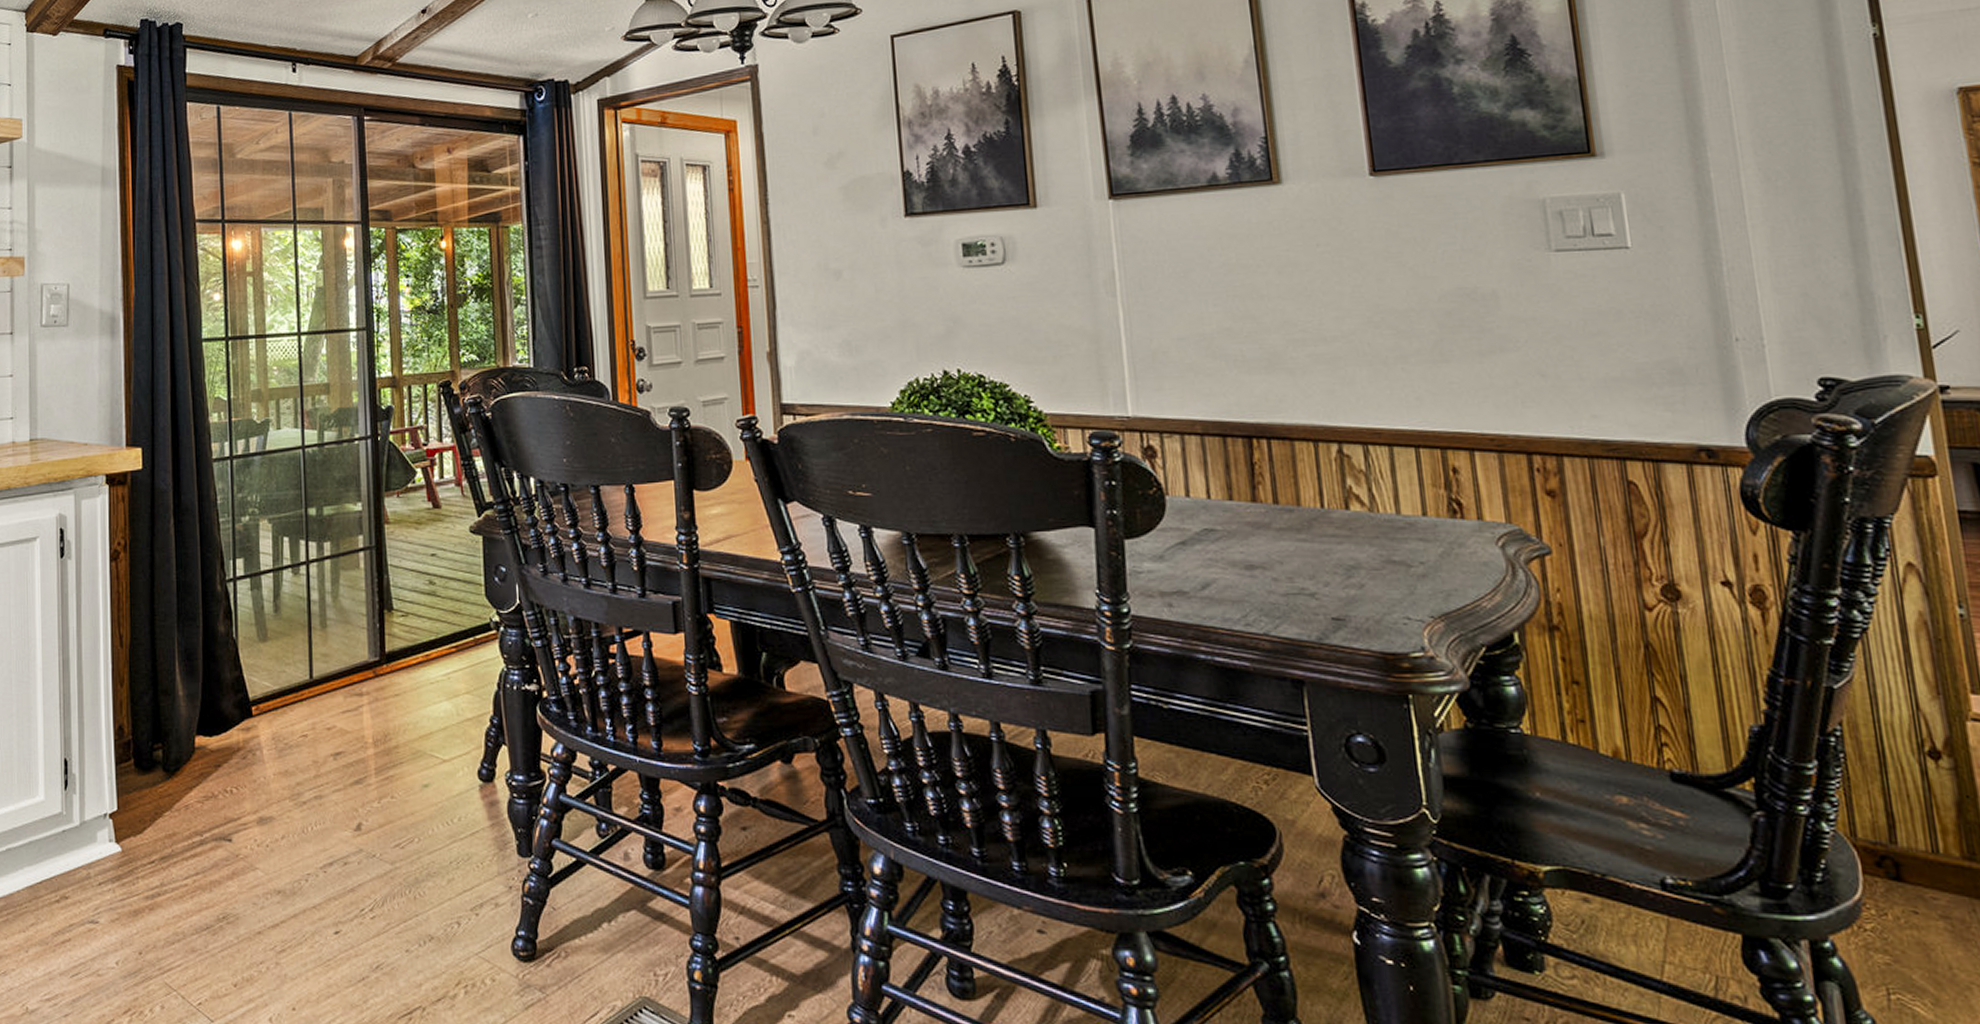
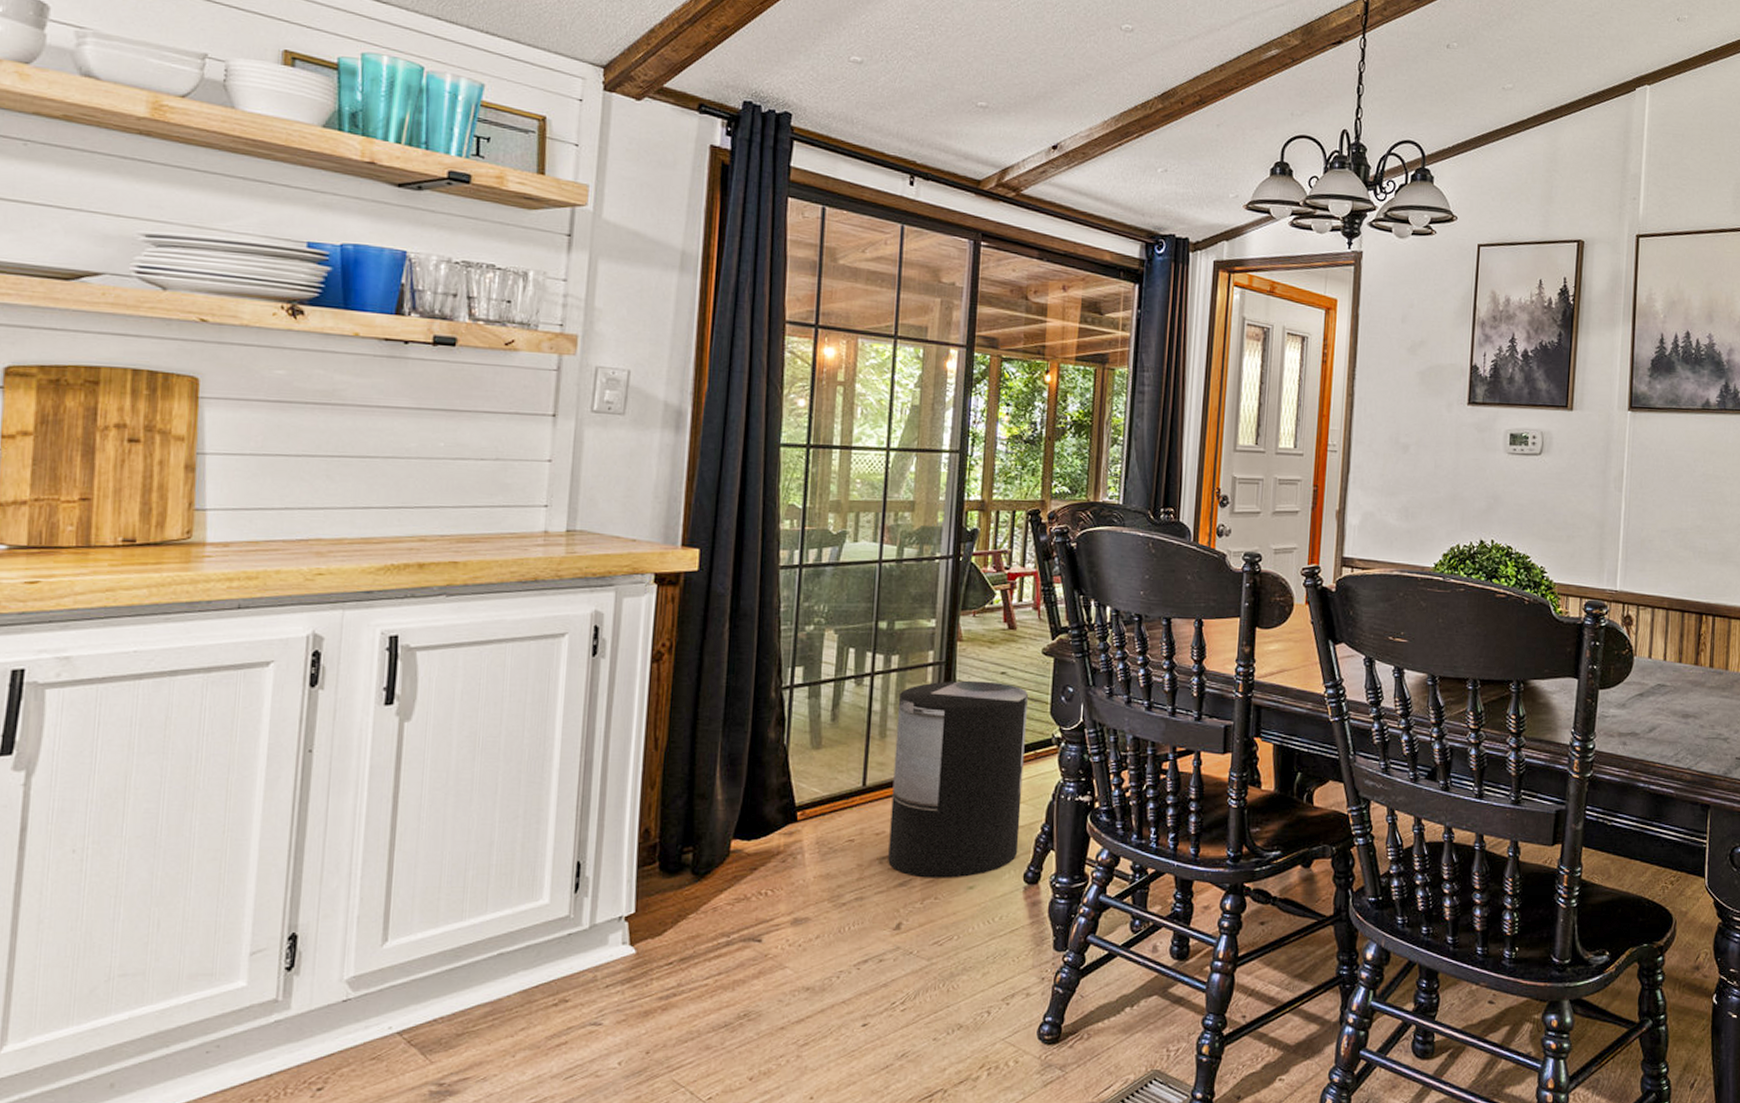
trash can: none [334,564,469,776] -> present [888,680,1028,878]

